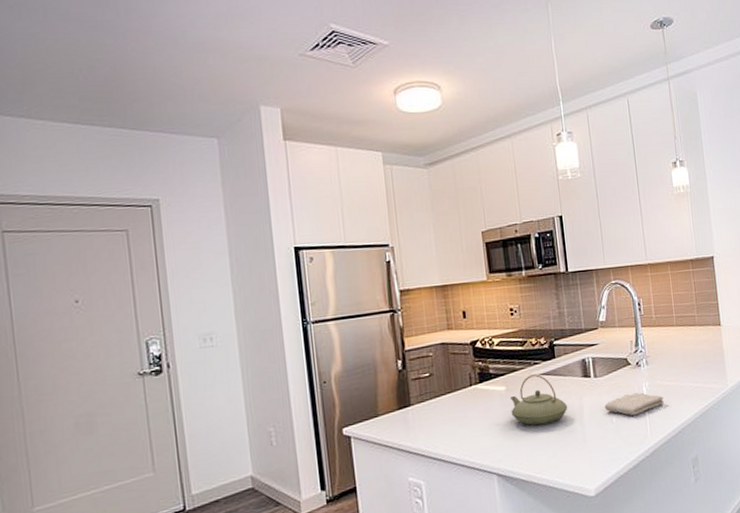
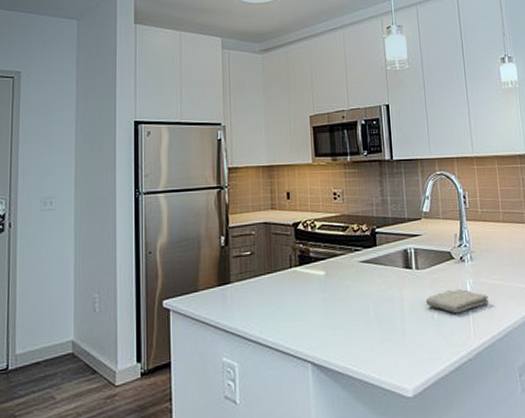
teapot: present [511,374,568,426] -> none [329,261,388,315]

